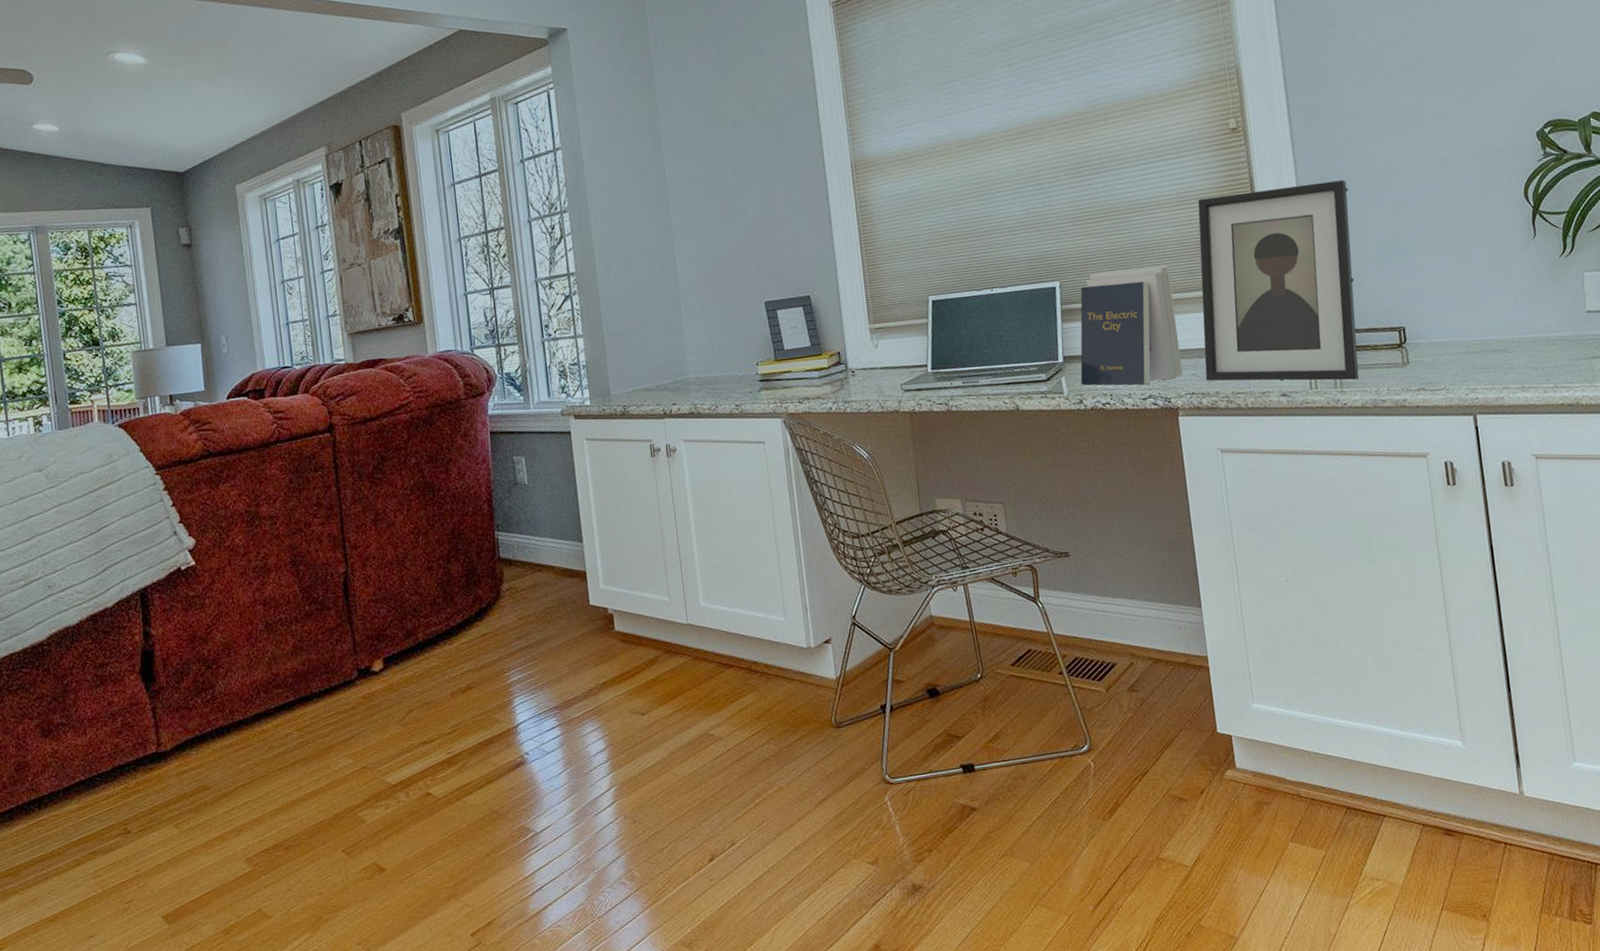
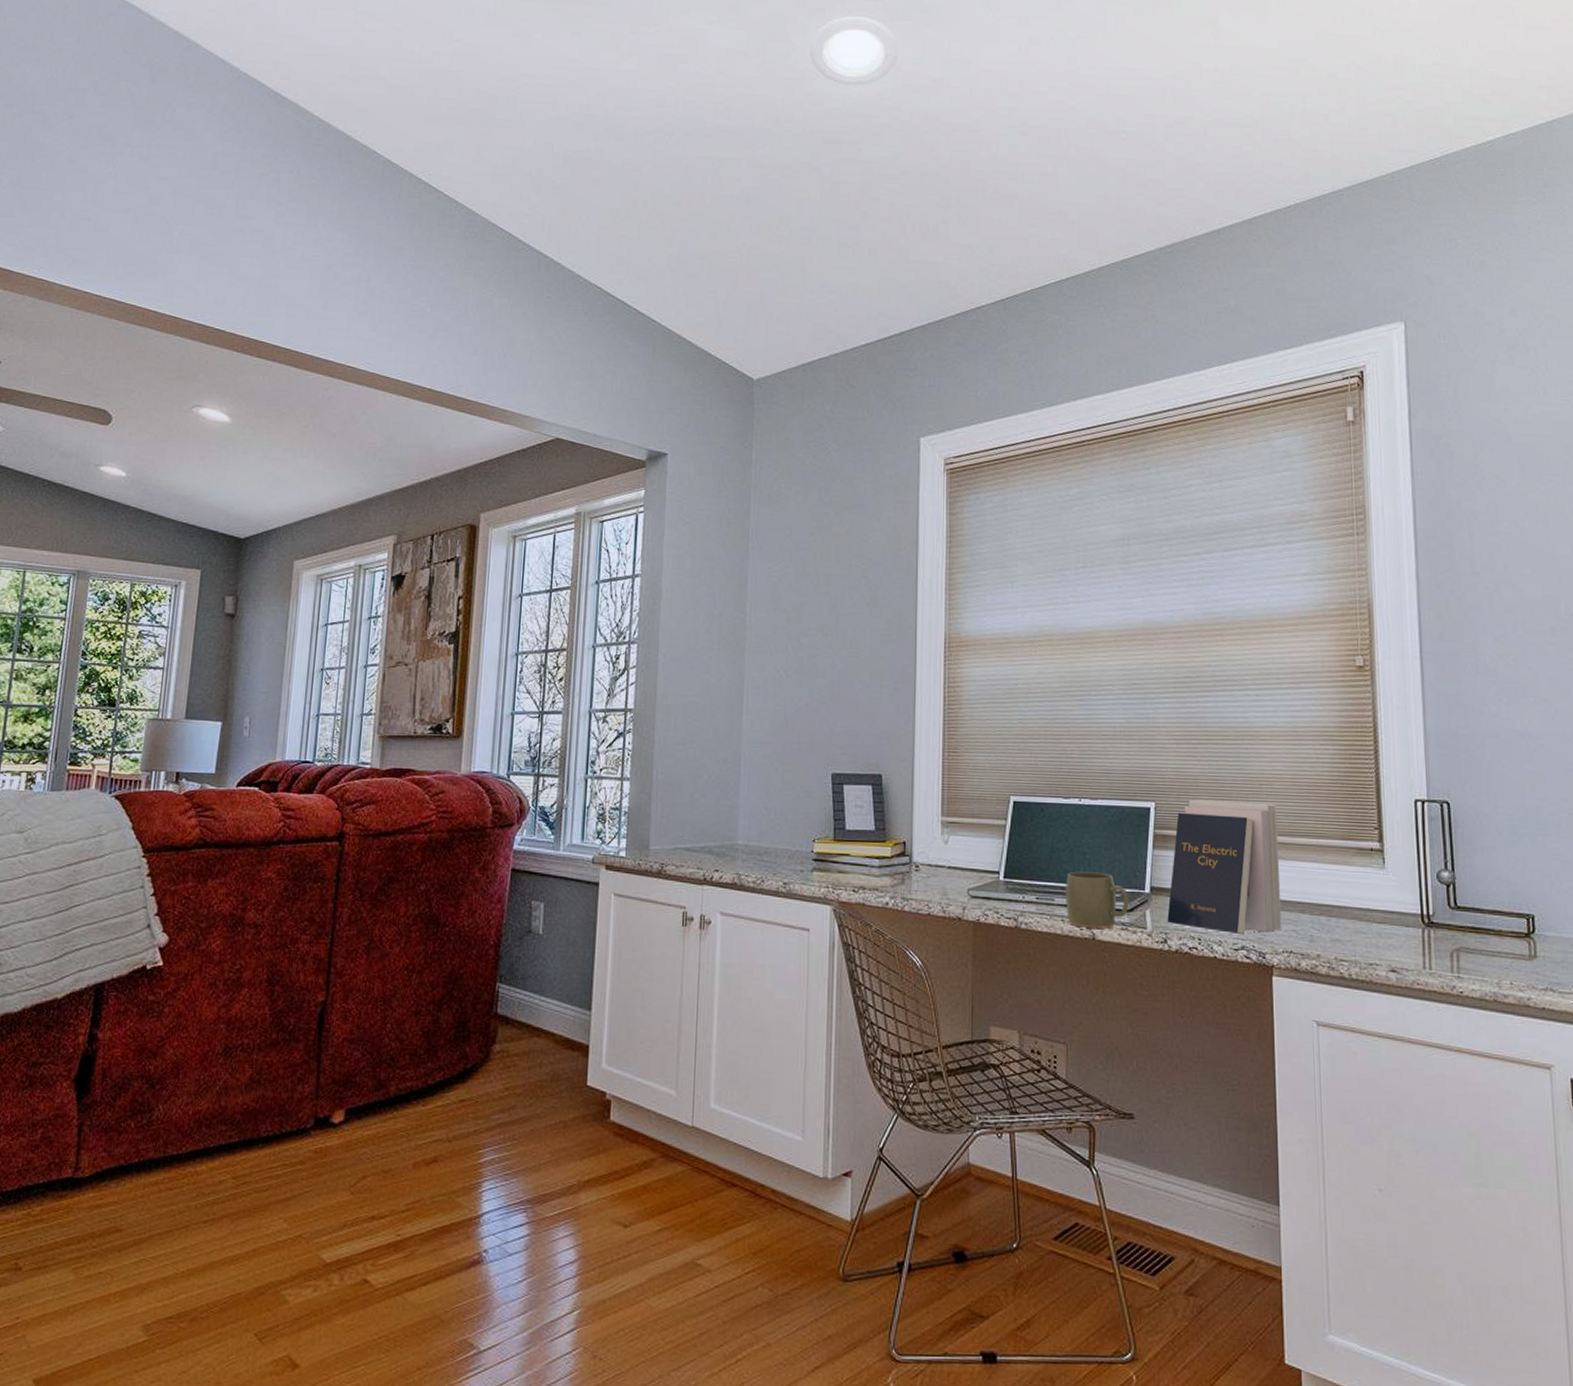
mug: none [987,350,1046,402] -> present [1066,871,1129,929]
picture frame: present [1197,180,1359,382] -> none [1306,737,1481,967]

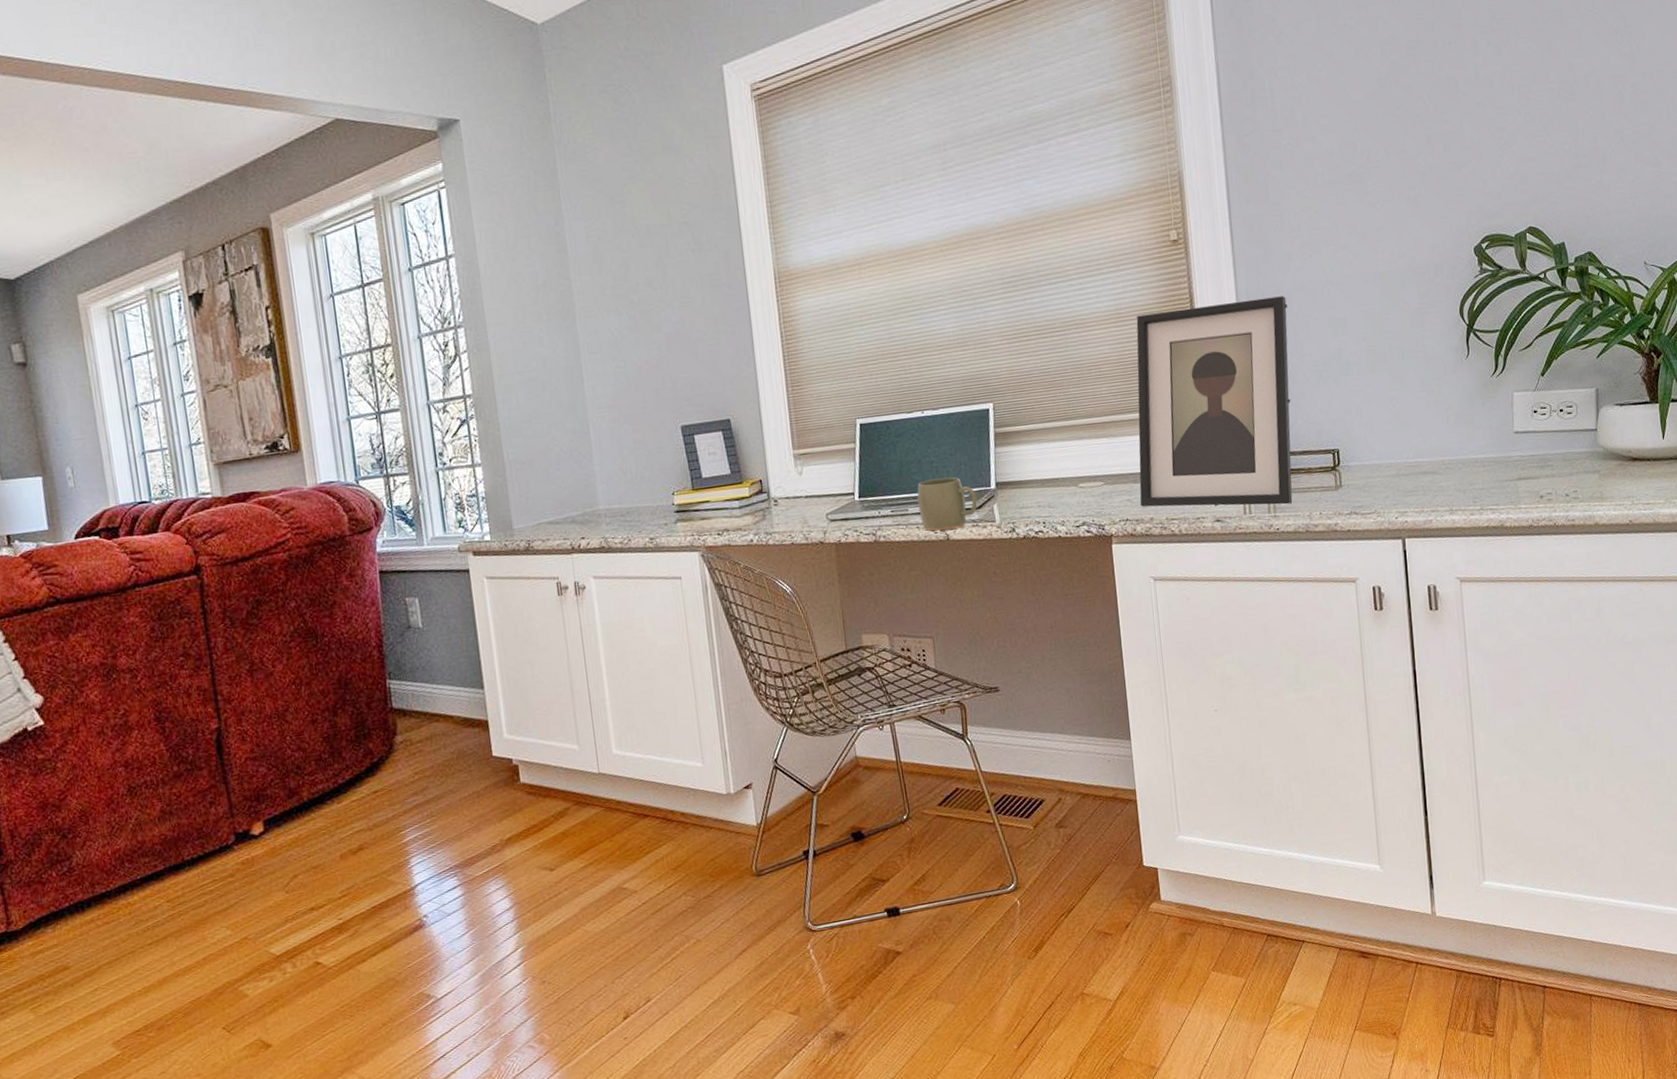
books: present [1167,799,1282,935] -> none [1013,386,1118,514]
picture frame: none [1306,737,1481,967] -> present [1136,296,1293,508]

